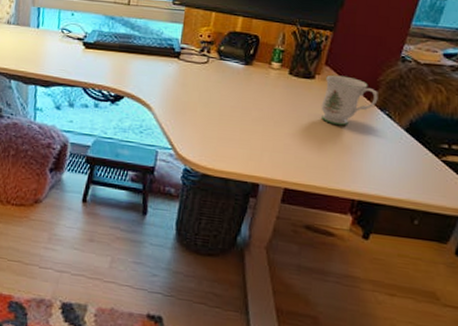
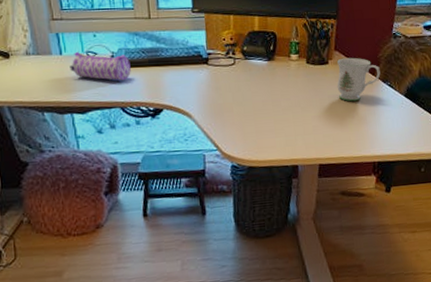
pencil case: none [43,27,101,62] -> present [69,51,131,81]

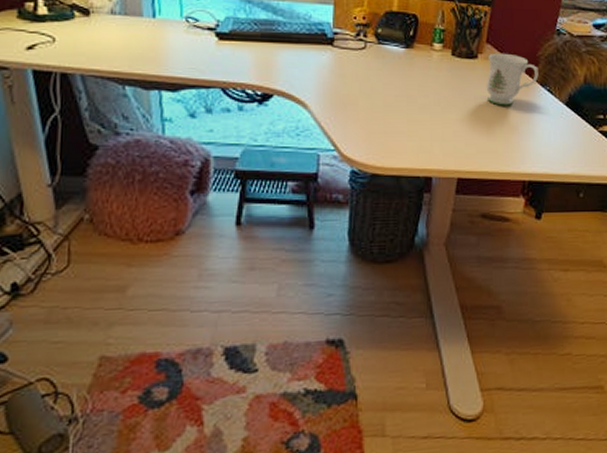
pencil case: present [69,51,131,81] -> none [163,15,238,56]

